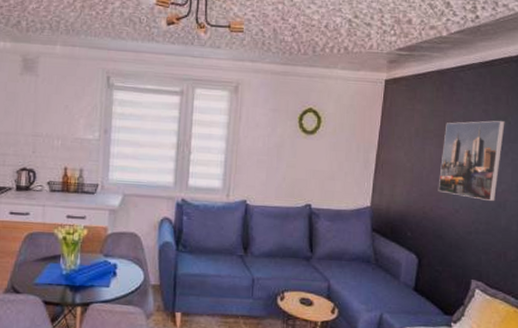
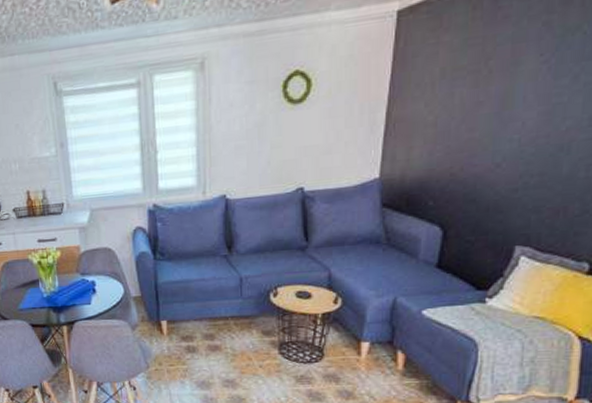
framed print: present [438,120,505,202] -> none [471,30,577,146]

